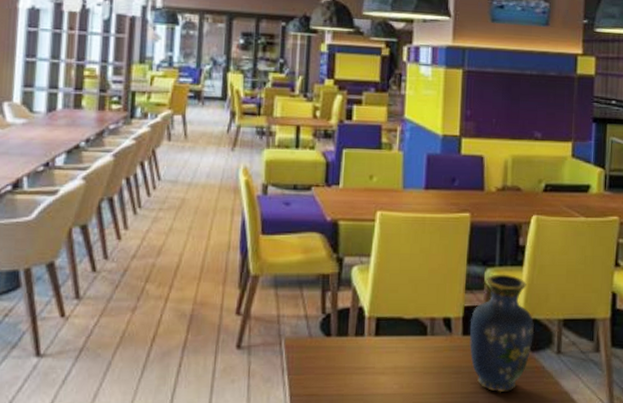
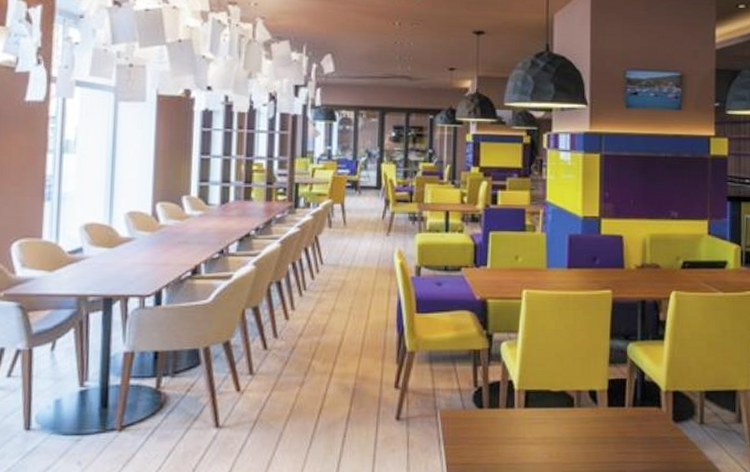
vase: present [469,274,535,393] -> none [614,348,678,462]

